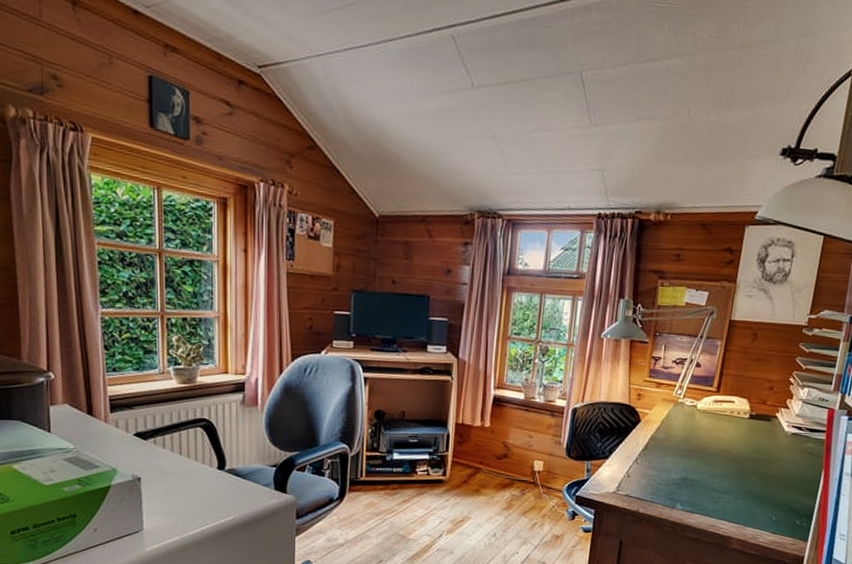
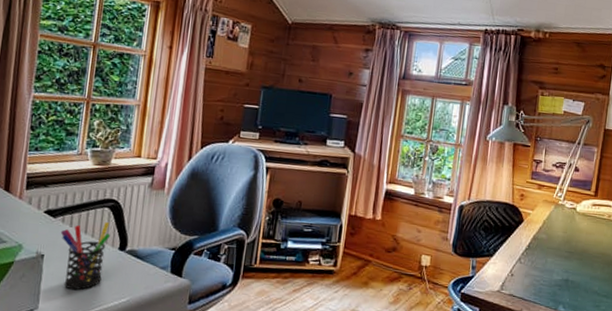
pen holder: none [154,442,207,511] -> present [60,222,111,290]

